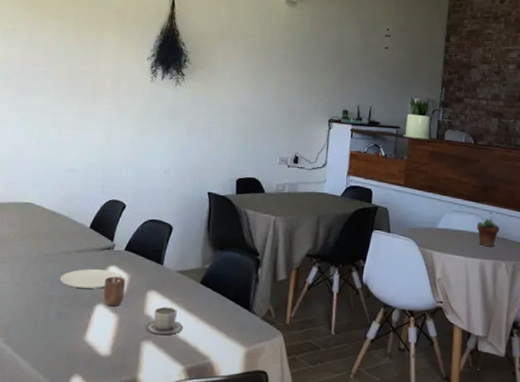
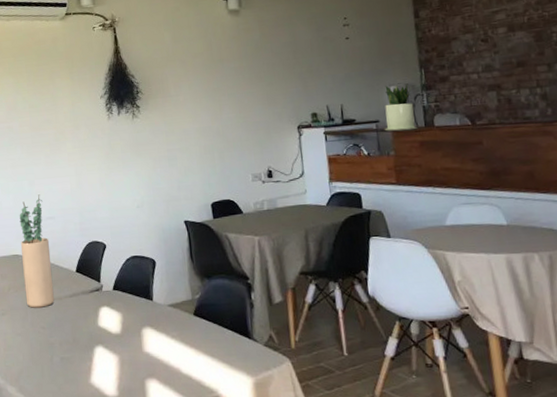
vase: none [30,145,68,260] -> present [19,194,54,308]
plate: present [59,269,122,289] -> none [56,311,115,332]
cup: present [103,276,126,307] -> none [99,317,121,347]
cup: present [146,306,184,336] -> none [147,342,185,372]
succulent plant: present [476,210,499,247] -> none [493,196,523,239]

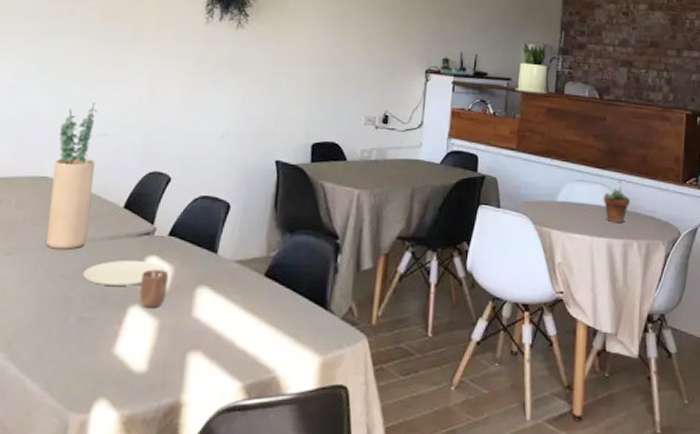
plate: none [56,311,115,332] -> present [82,260,164,286]
cup: none [99,317,121,347] -> present [139,269,169,308]
succulent plant: none [493,196,523,239] -> present [603,178,630,224]

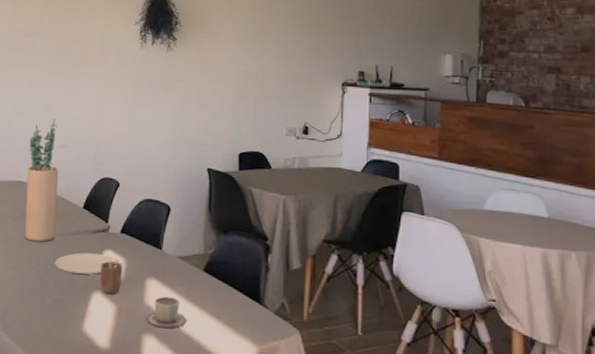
cup: none [194,306,243,344] -> present [146,296,187,329]
planter: present [514,42,549,95] -> none [433,53,469,104]
succulent plant: present [603,178,630,224] -> none [534,187,565,234]

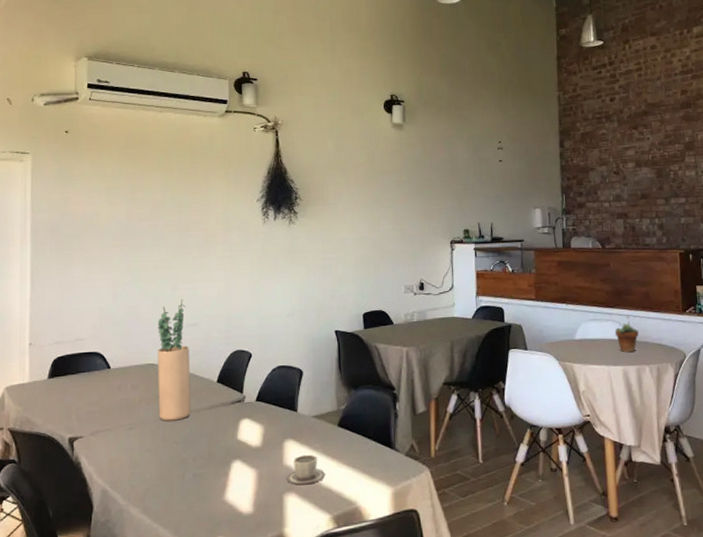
plate: present [54,252,118,275] -> none [191,424,256,446]
cup: present [100,261,123,295] -> none [238,429,261,461]
succulent plant: none [534,187,565,234] -> present [614,314,639,353]

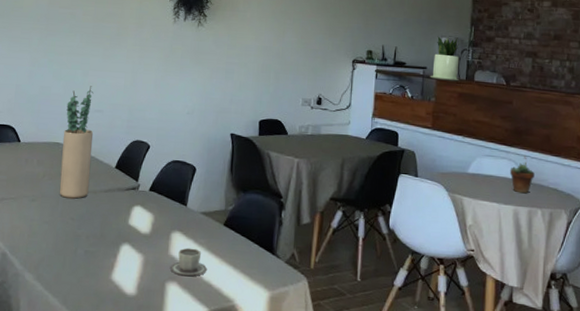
planter: none [528,207,557,251] -> present [430,36,460,82]

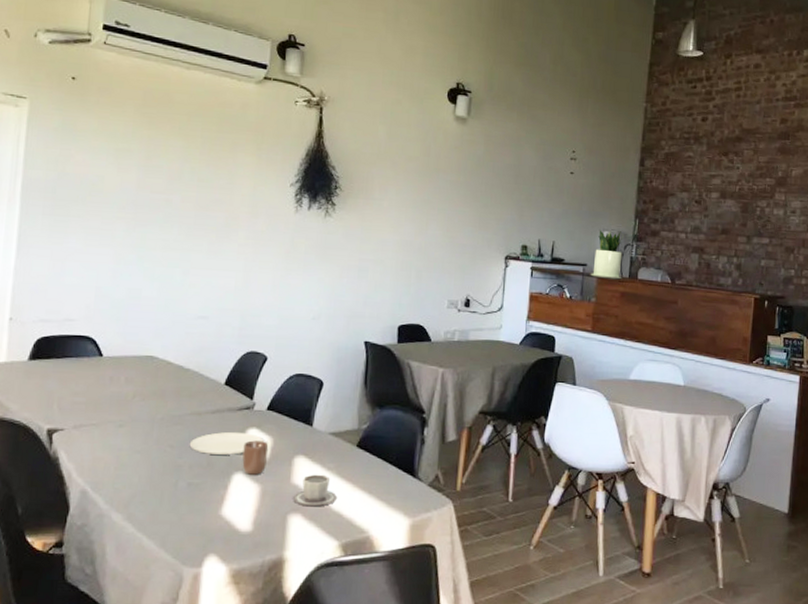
vase: present [59,86,94,199] -> none [154,287,197,422]
plate: none [86,208,147,228] -> present [189,432,264,455]
cup: none [129,216,151,247] -> present [242,440,269,475]
succulent plant: present [509,154,535,194] -> none [673,358,699,400]

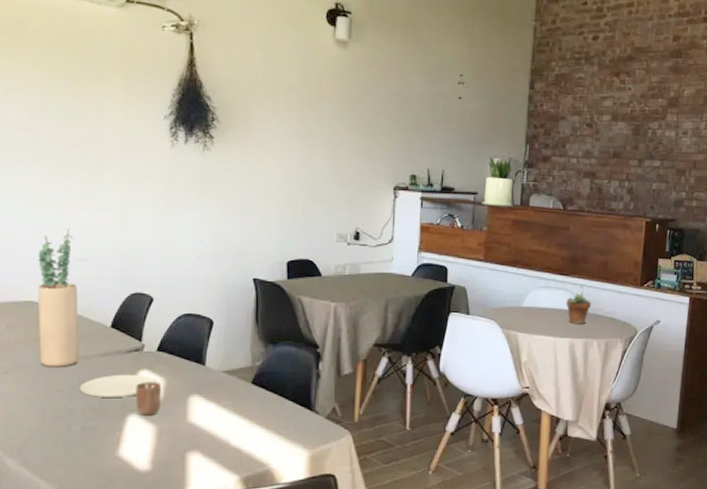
vase: none [154,287,197,422] -> present [37,229,79,367]
cup: present [293,474,338,507] -> none [190,412,236,444]
succulent plant: none [673,358,699,400] -> present [566,283,591,325]

